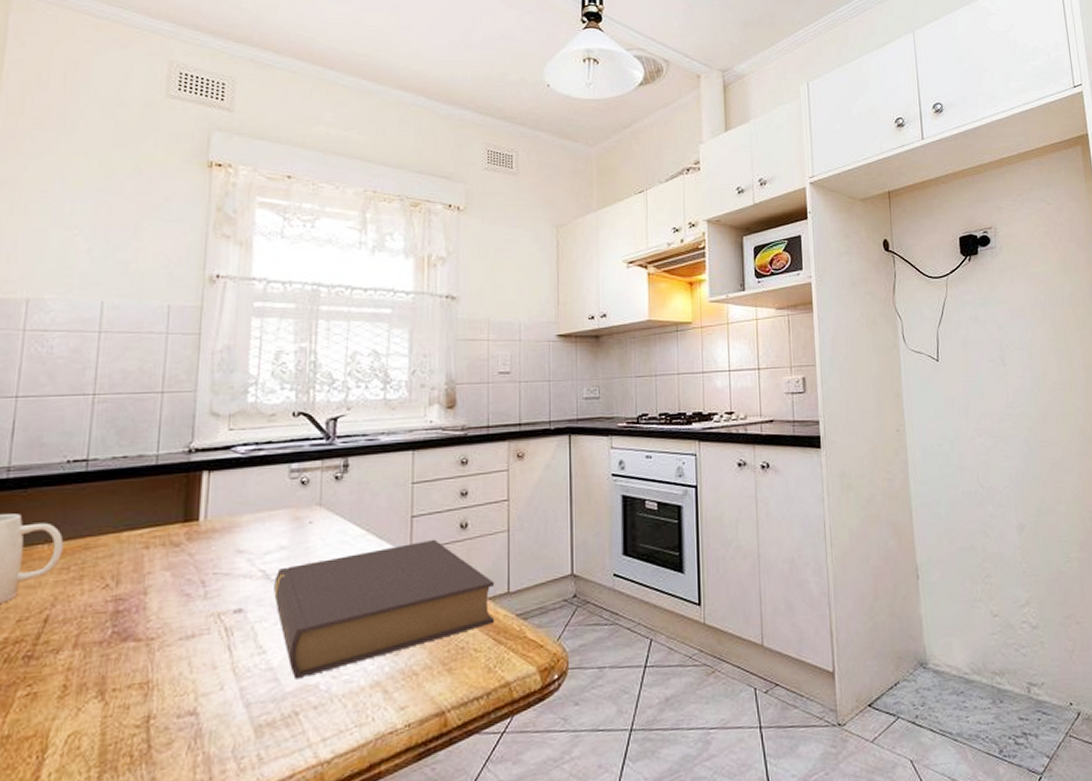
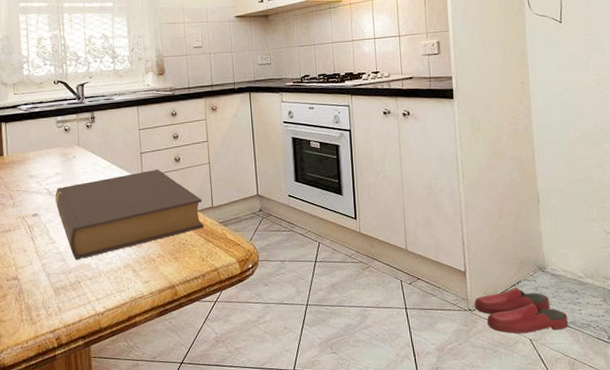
slippers: none [845,691,955,754] -> present [474,288,569,334]

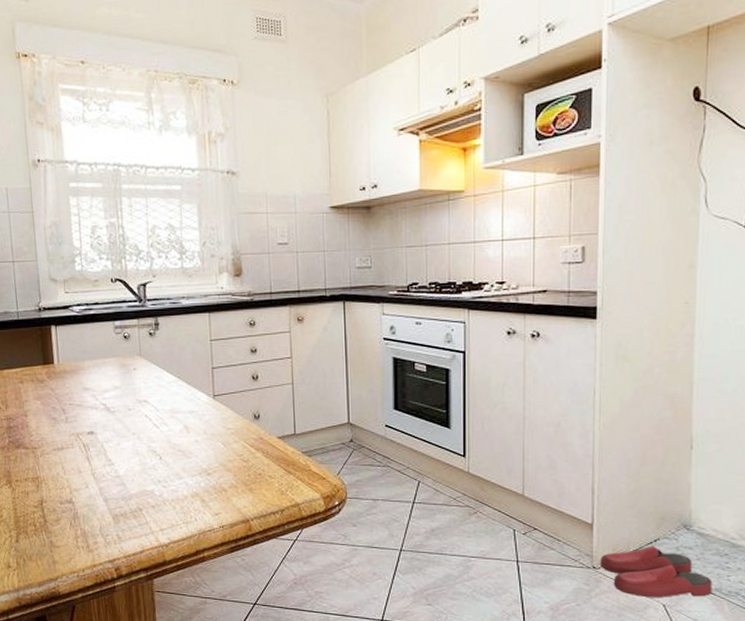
book: present [55,169,204,260] -> none [113,387,285,486]

